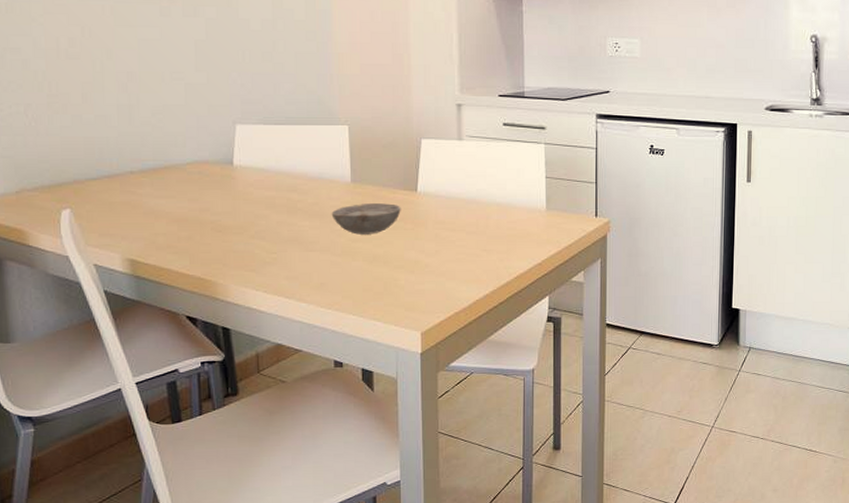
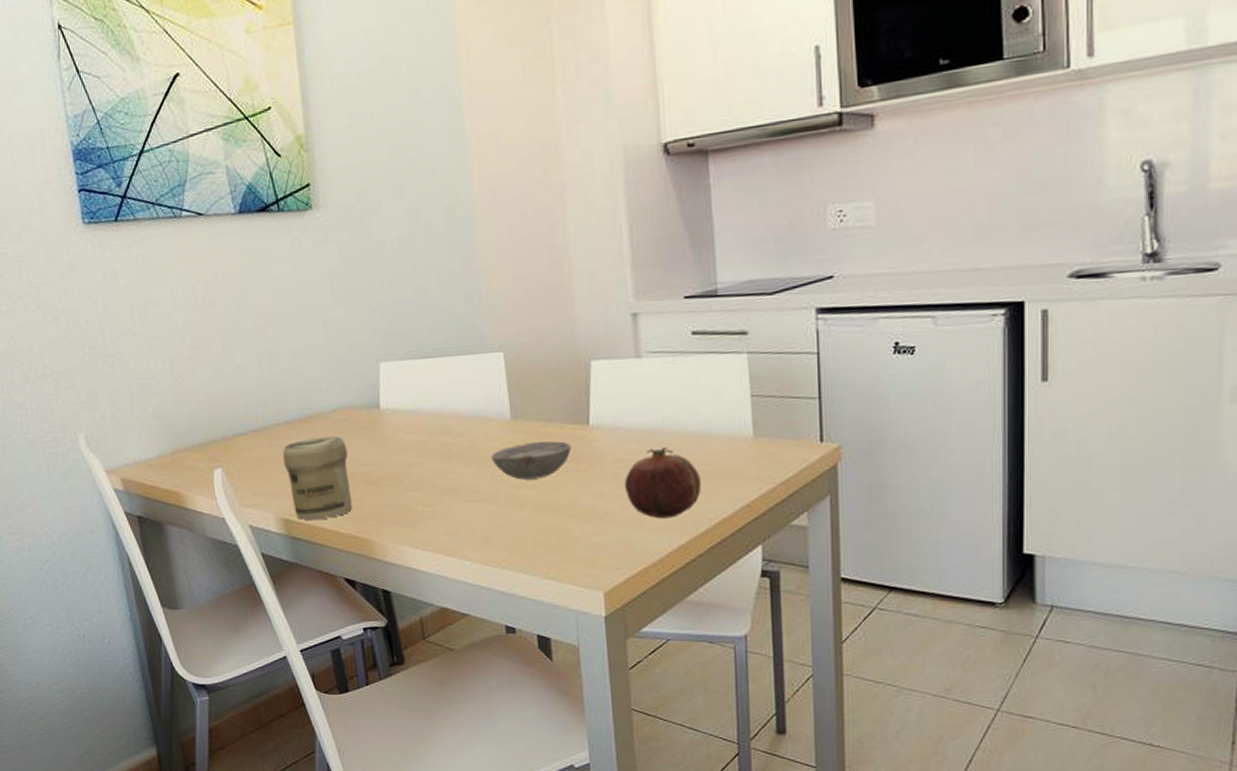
jar: none [134,186,200,261] -> present [282,436,353,520]
fruit: none [443,213,504,272] -> present [624,446,701,519]

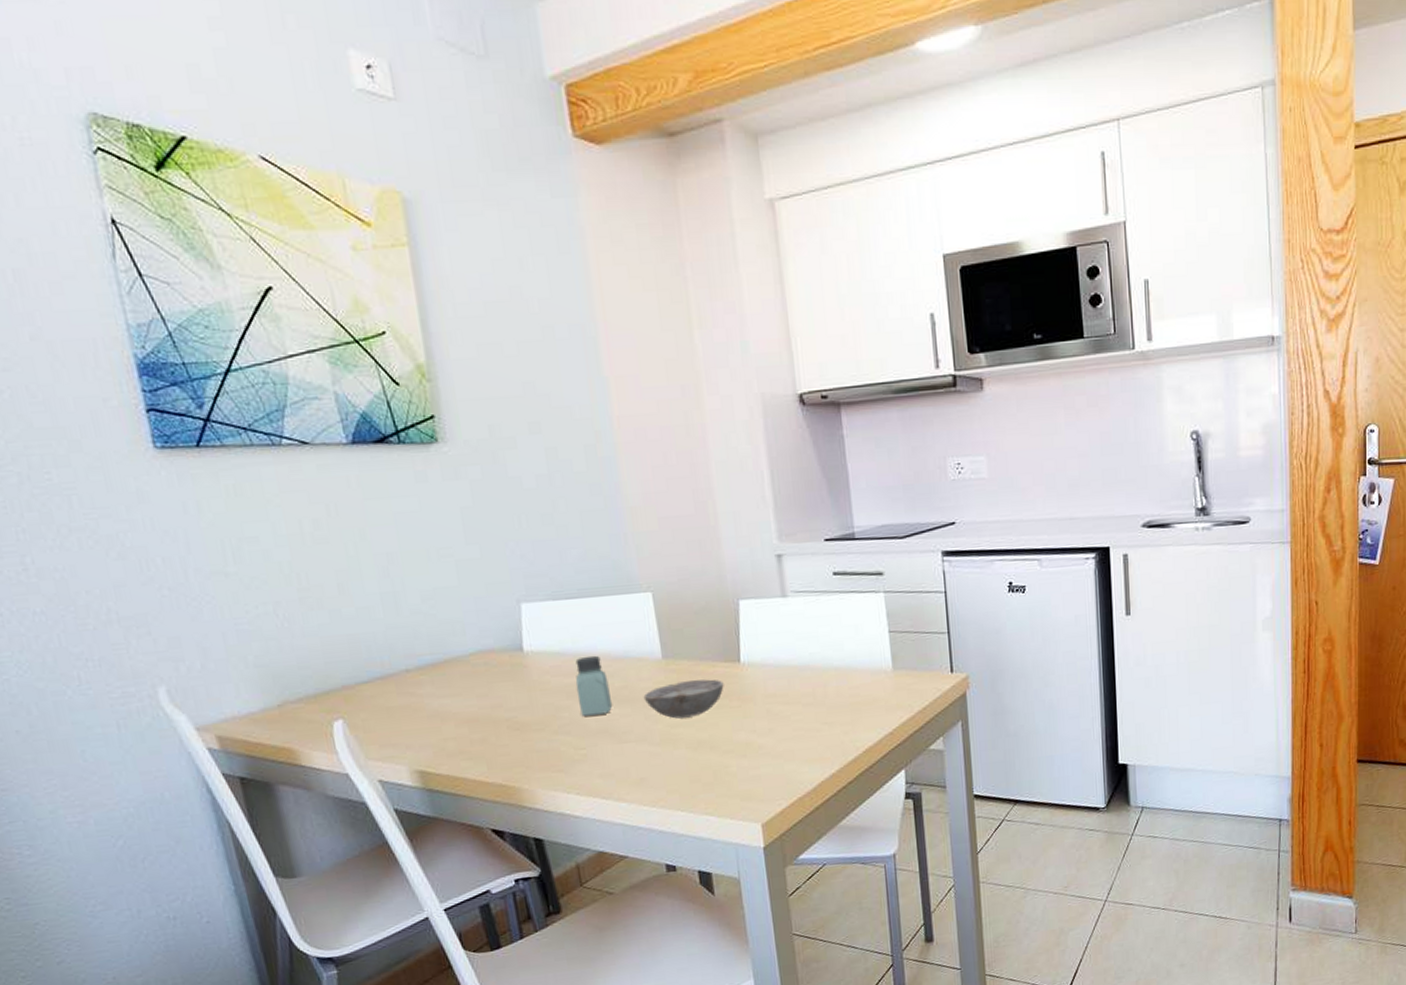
jar: present [282,436,353,520] -> none [414,681,498,771]
saltshaker: none [426,414,461,474] -> present [575,655,613,716]
fruit: present [624,446,701,519] -> none [776,681,848,750]

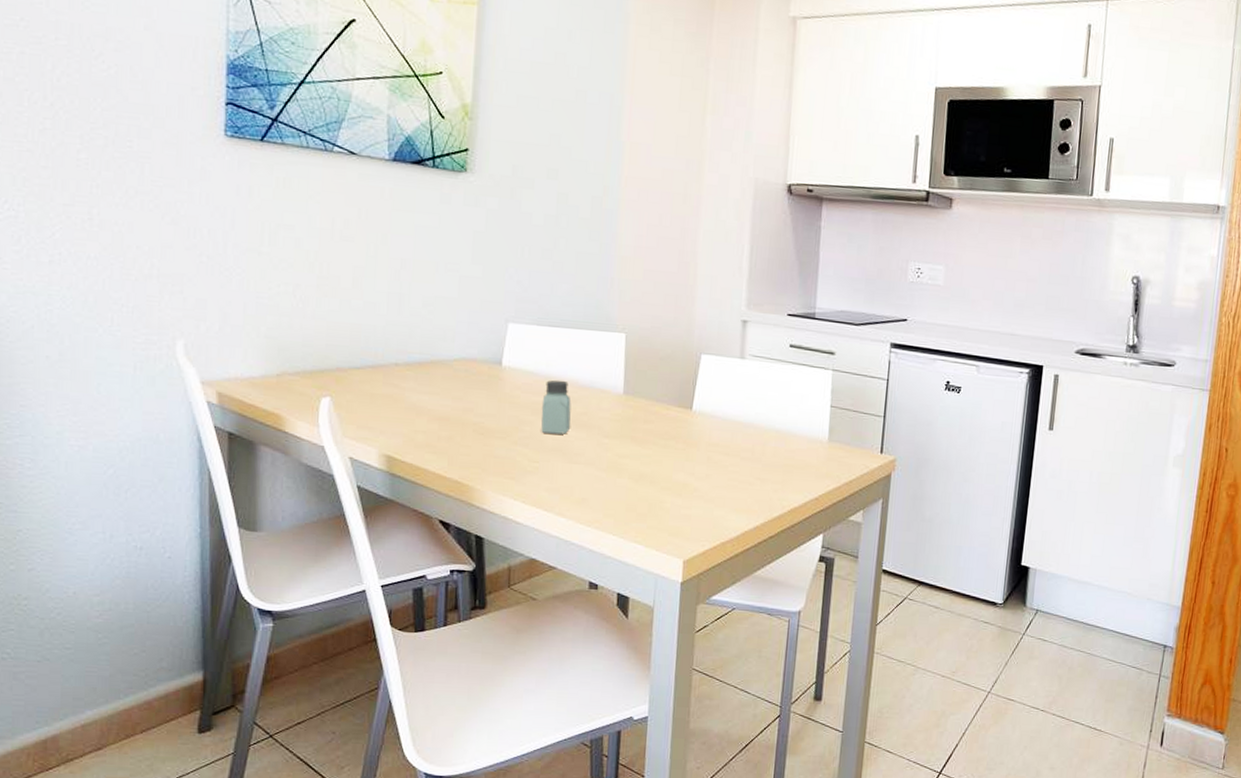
bowl: present [643,679,724,719] -> none [599,417,674,451]

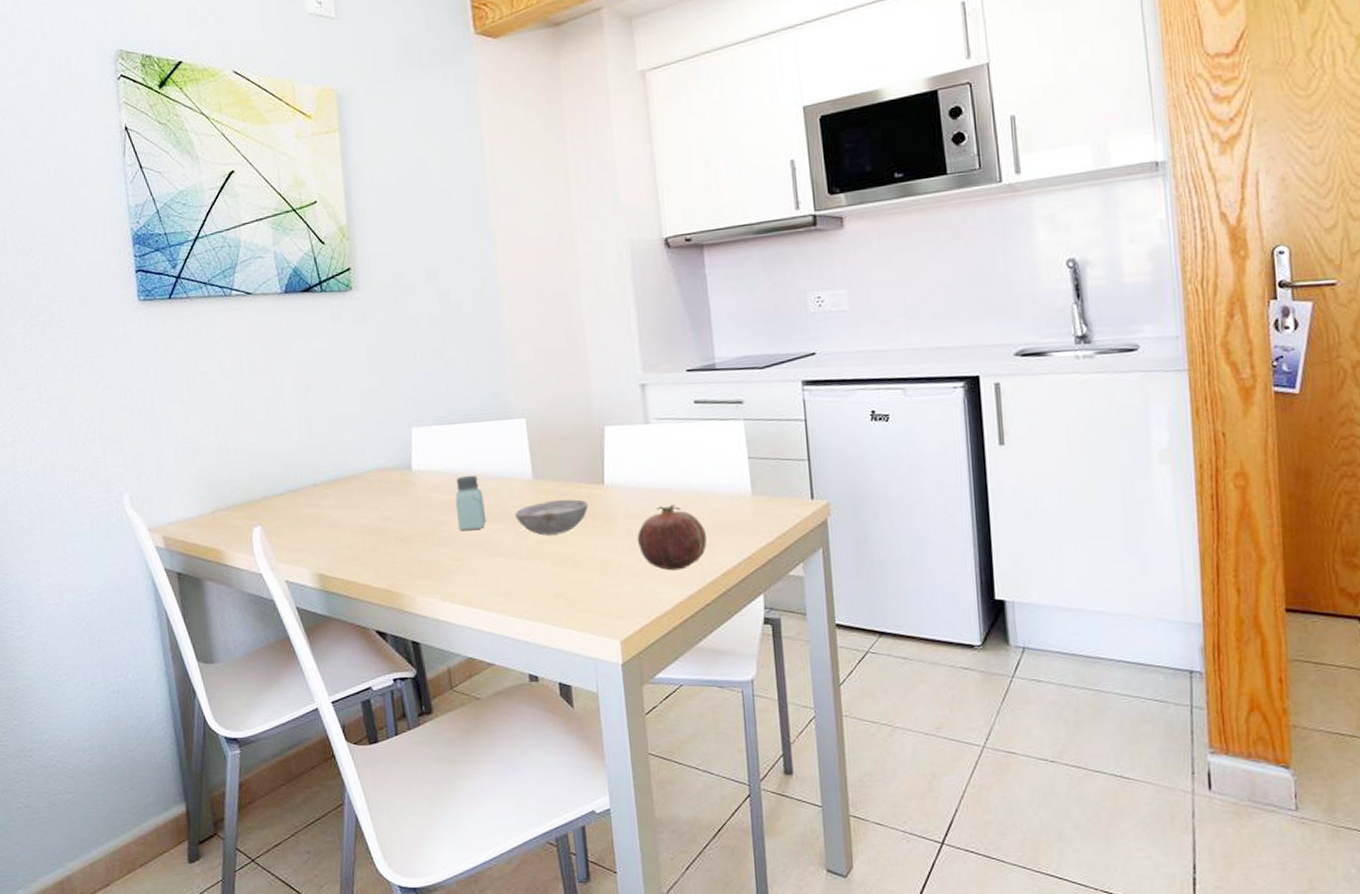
bowl: none [599,417,674,451] -> present [514,499,588,536]
fruit: none [714,438,780,502] -> present [637,503,707,571]

